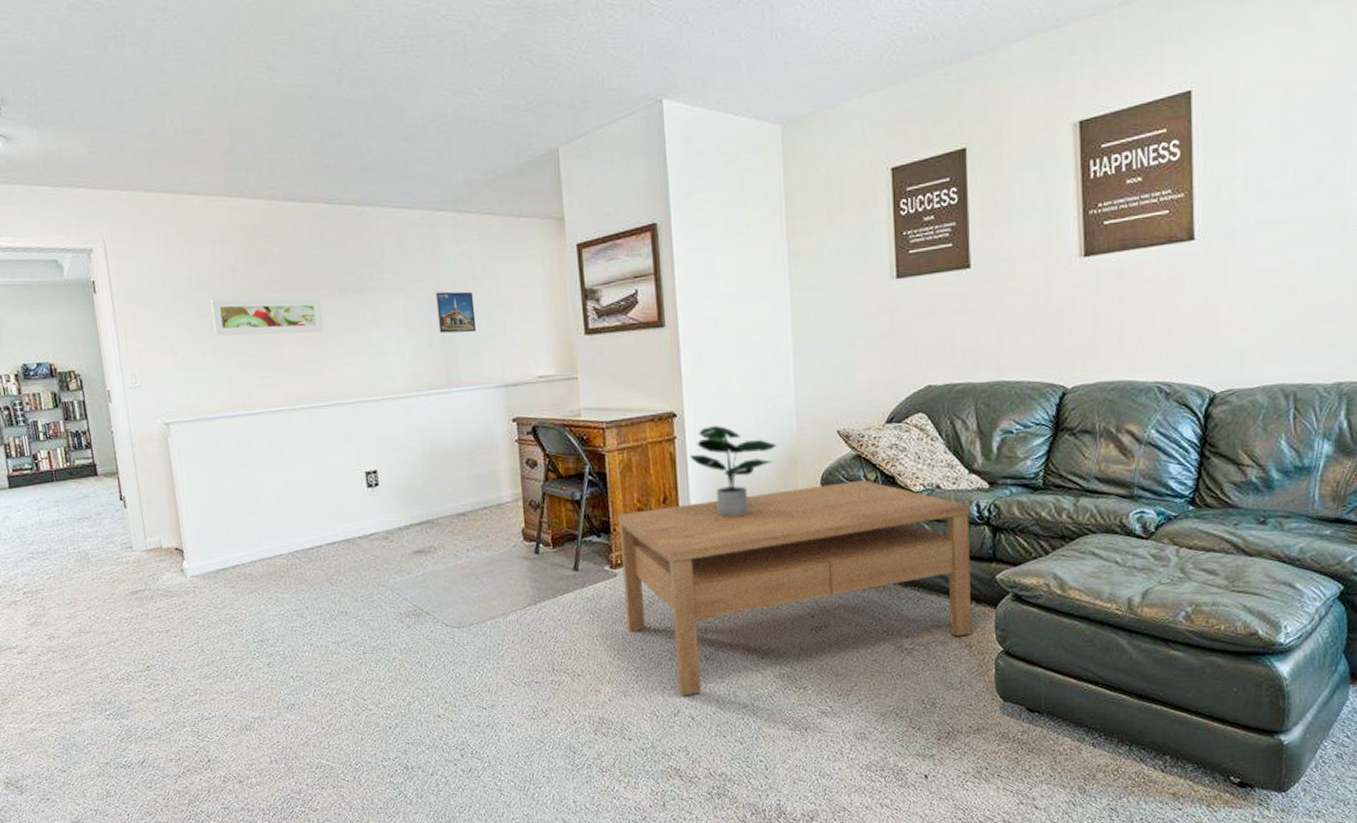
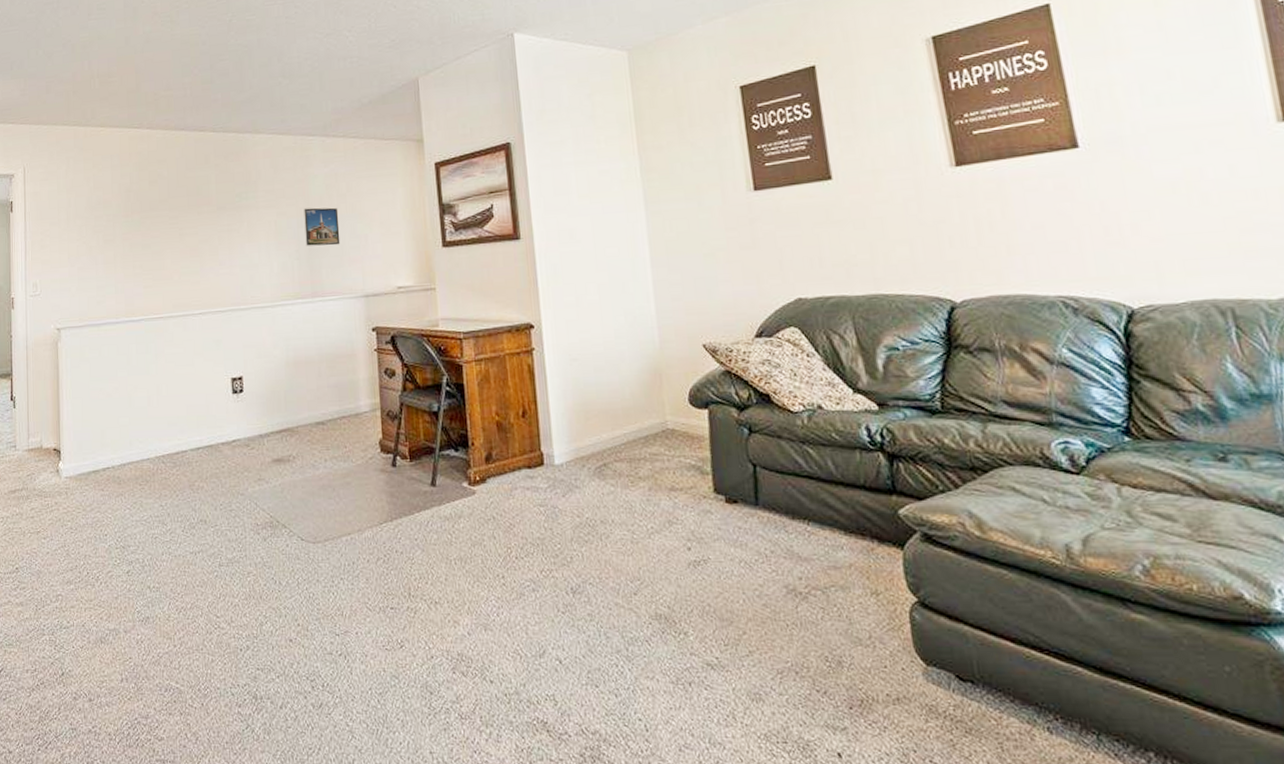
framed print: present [211,298,324,336] -> none [107,215,202,249]
coffee table: present [617,479,971,696] -> none [476,397,877,634]
potted plant: present [689,425,777,518] -> none [548,336,639,435]

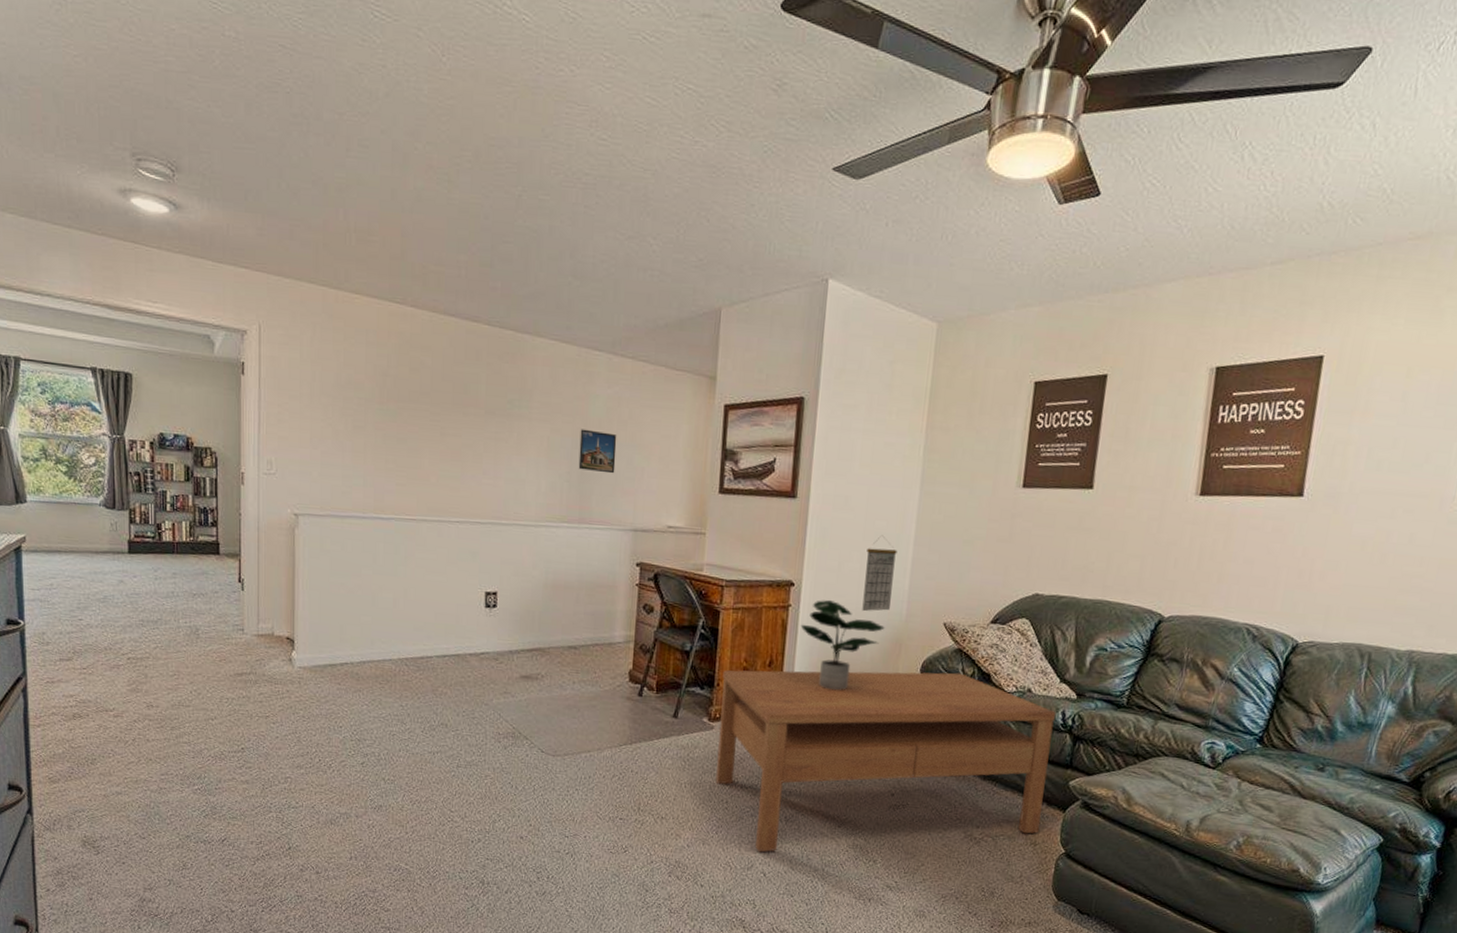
coffee table: none [476,397,877,634] -> present [715,670,1056,852]
potted plant: none [548,336,639,435] -> present [800,599,885,691]
calendar: none [603,262,640,345] -> present [862,535,897,612]

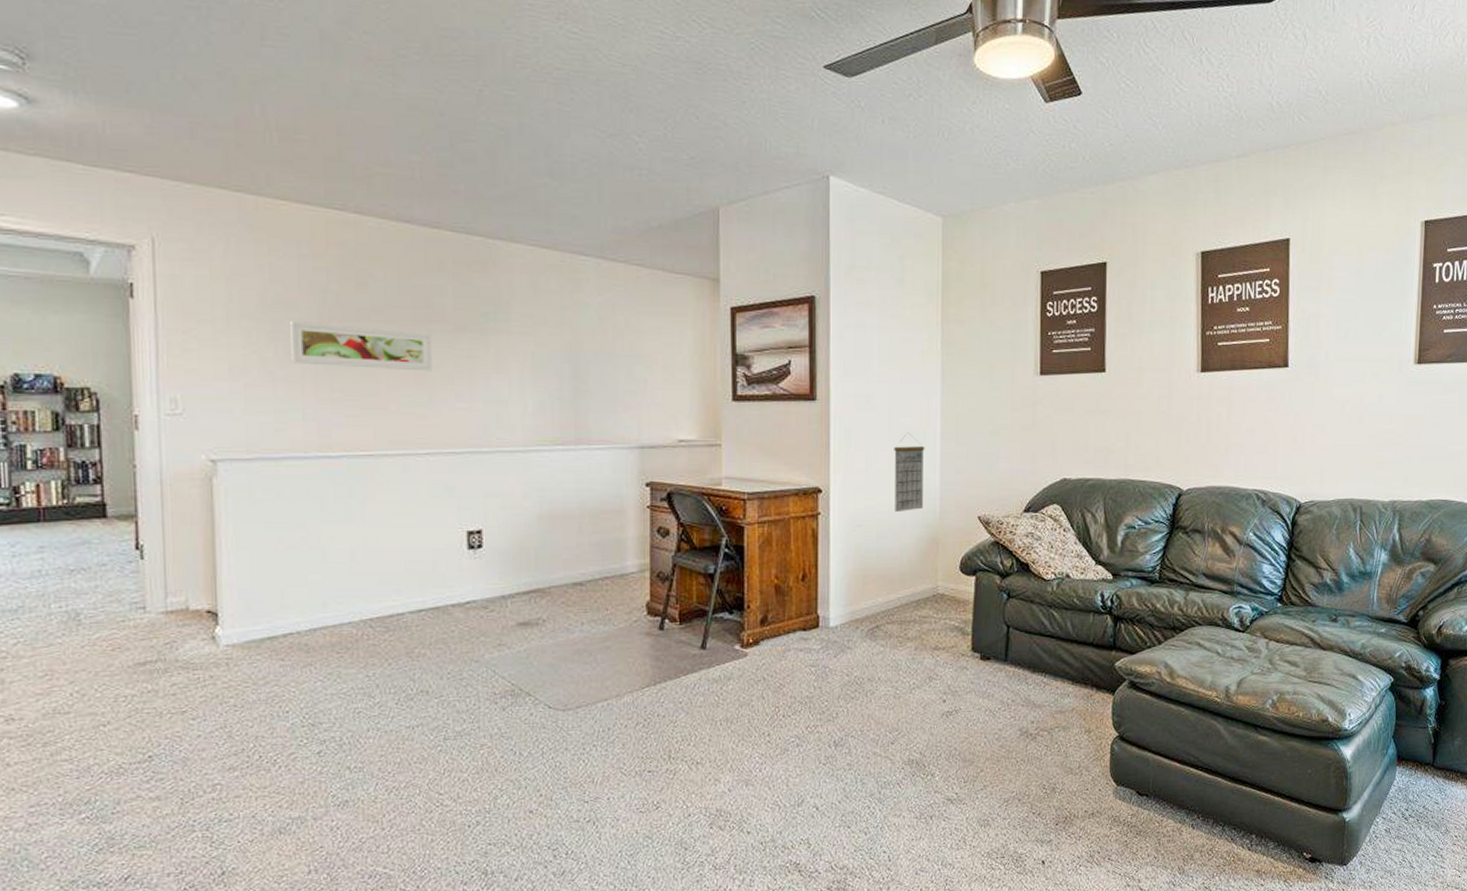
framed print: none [357,400,467,450] -> present [290,321,432,372]
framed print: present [578,429,617,474] -> none [570,341,614,388]
coffee table: present [715,670,1056,852] -> none [753,566,1095,785]
potted plant: present [800,599,885,691] -> none [832,503,920,599]

